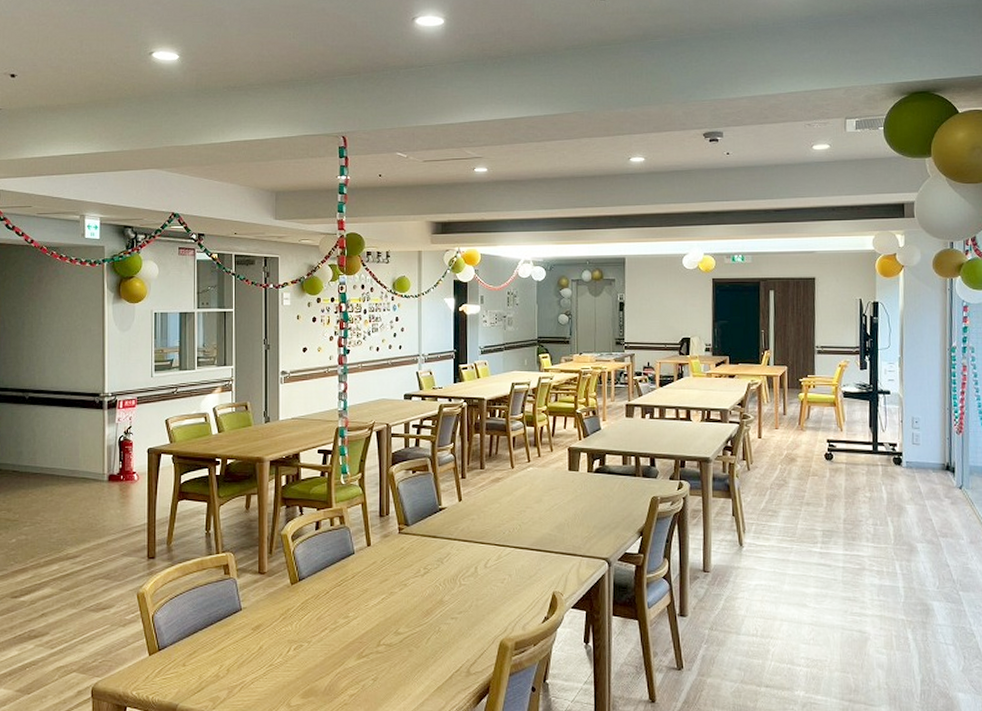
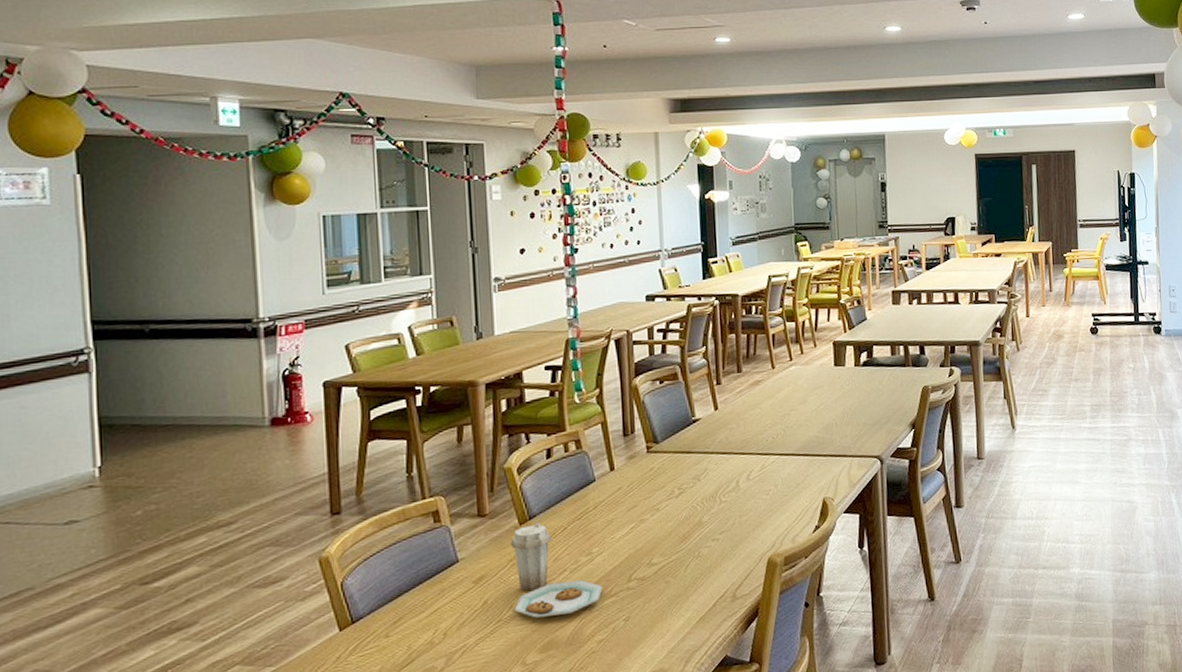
plate: none [284,585,356,667] -> present [511,523,603,618]

